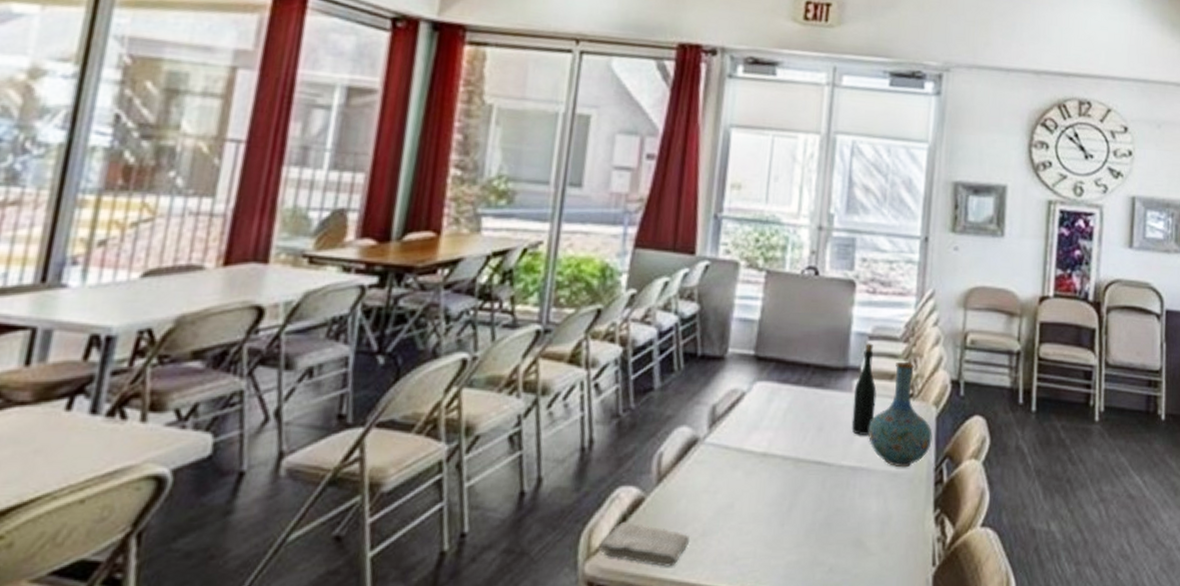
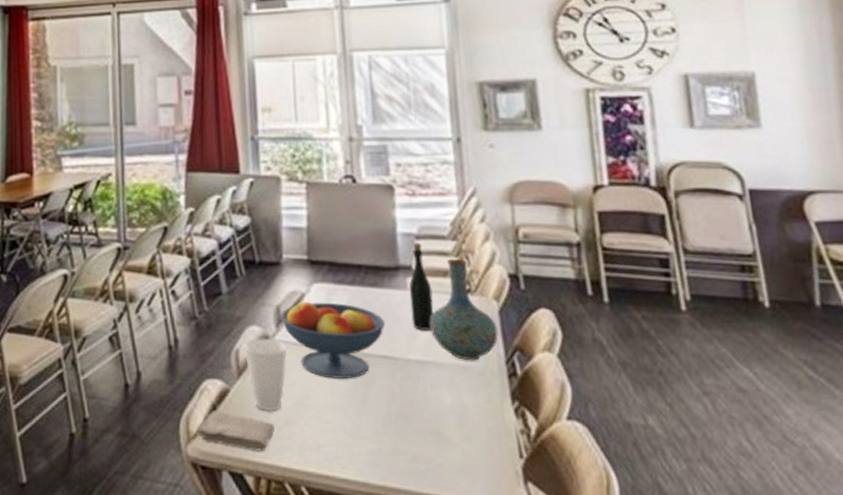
cup: none [668,440,717,521] -> present [243,338,287,411]
fruit bowl: none [715,401,825,486] -> present [281,301,385,379]

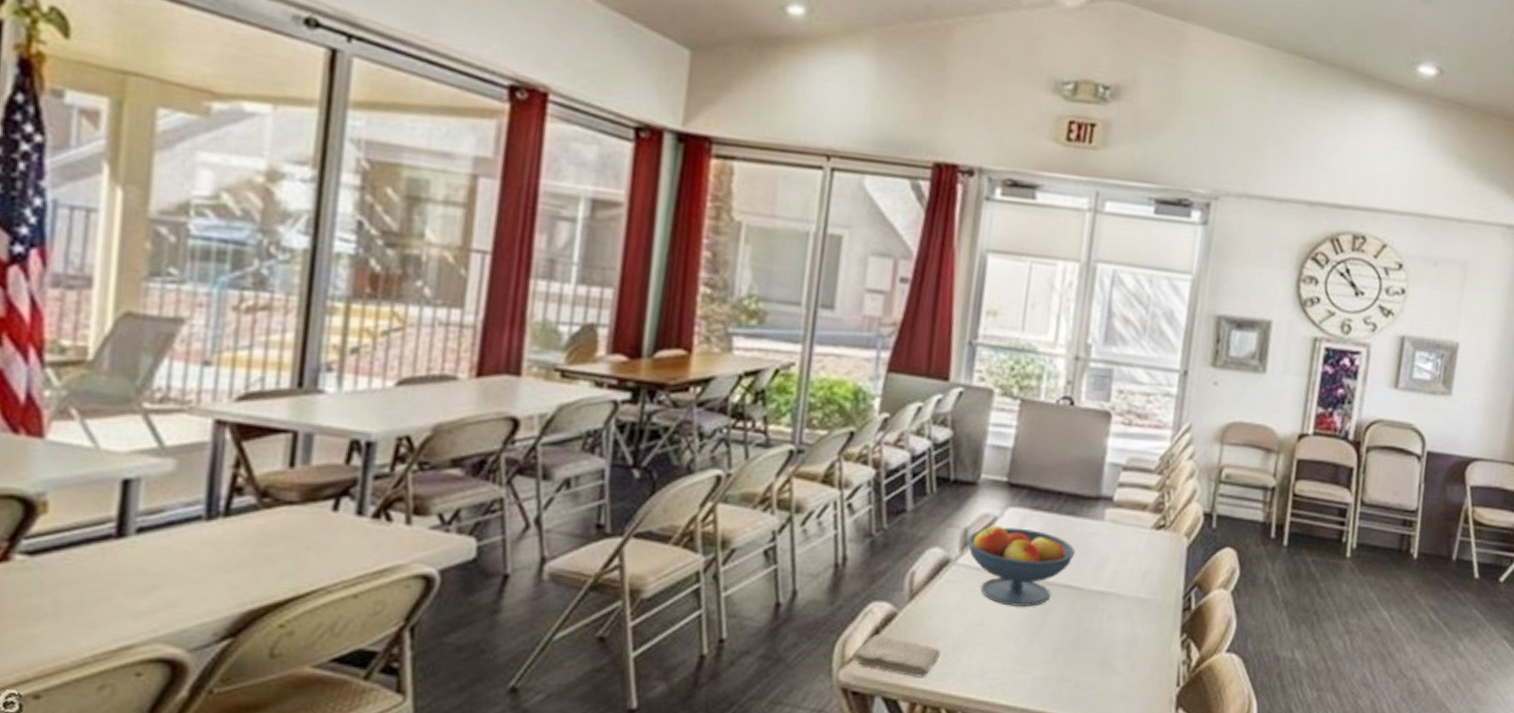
cup: present [243,338,287,411] -> none [920,561,969,636]
bottle: present [409,243,434,330] -> none [1102,474,1129,562]
vase: present [430,258,498,361] -> none [1119,492,1183,594]

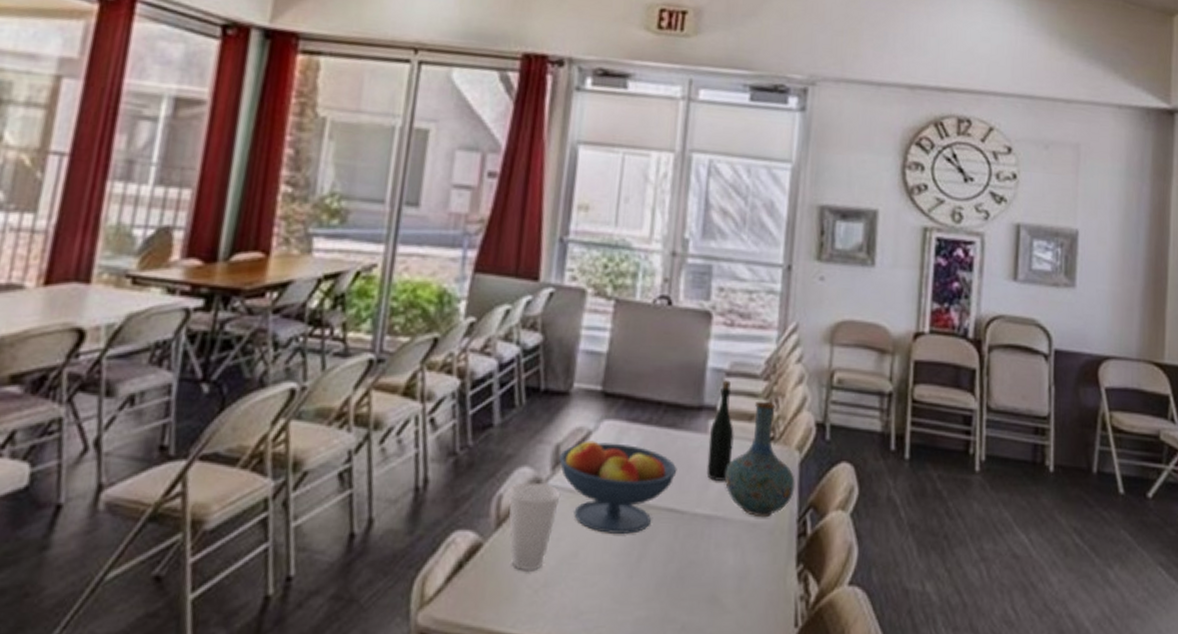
washcloth: present [853,635,941,677] -> none [433,569,531,619]
cup: none [920,561,969,636] -> present [508,482,561,570]
bottle: none [1102,474,1129,562] -> present [706,380,734,481]
vase: none [1119,492,1183,594] -> present [725,401,795,518]

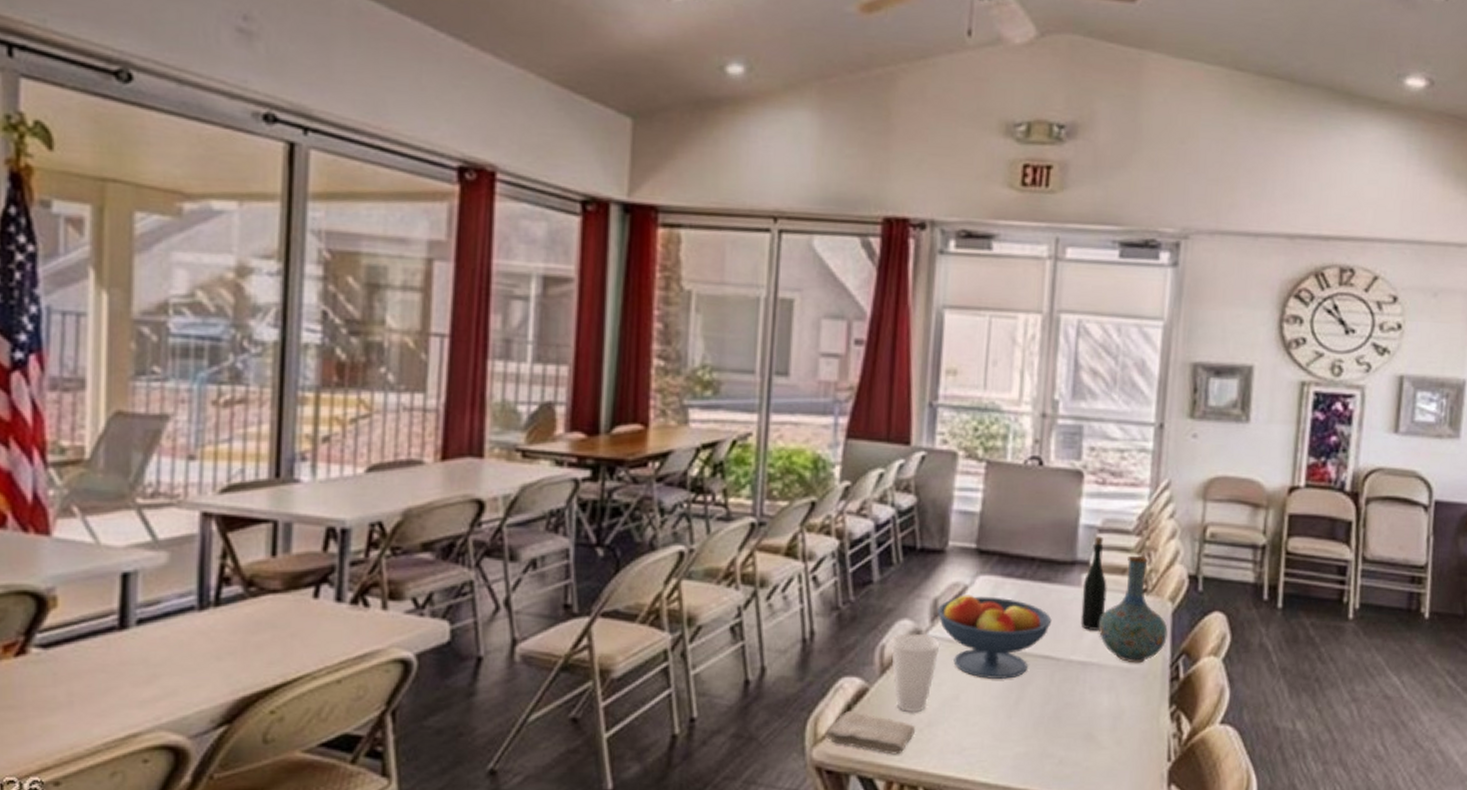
washcloth: none [433,569,531,619] -> present [826,711,916,755]

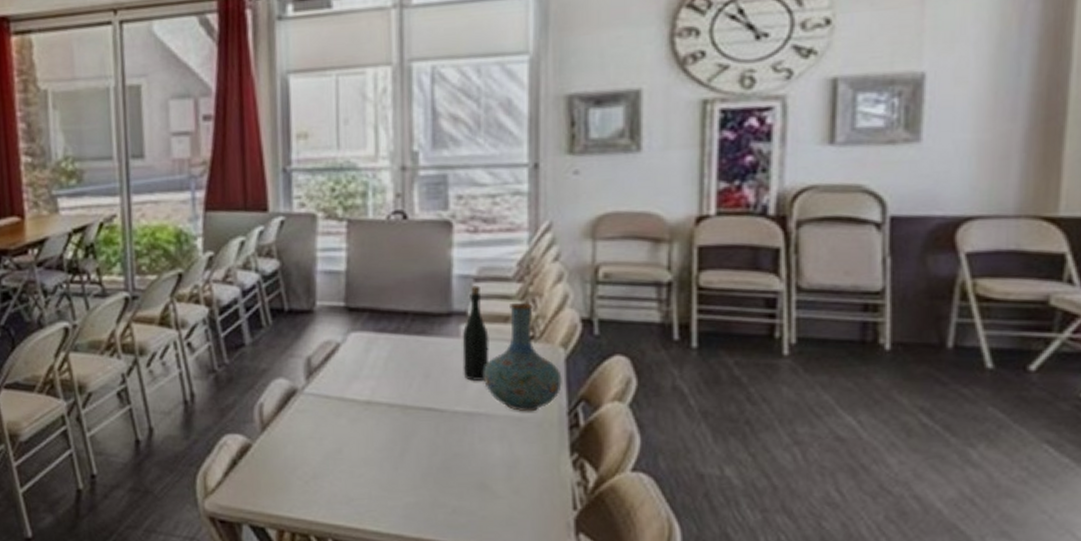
washcloth: present [826,711,916,755] -> none [215,466,302,506]
cup: present [891,633,940,712] -> none [268,391,318,465]
fruit bowl: present [938,595,1052,679] -> none [312,352,432,432]

